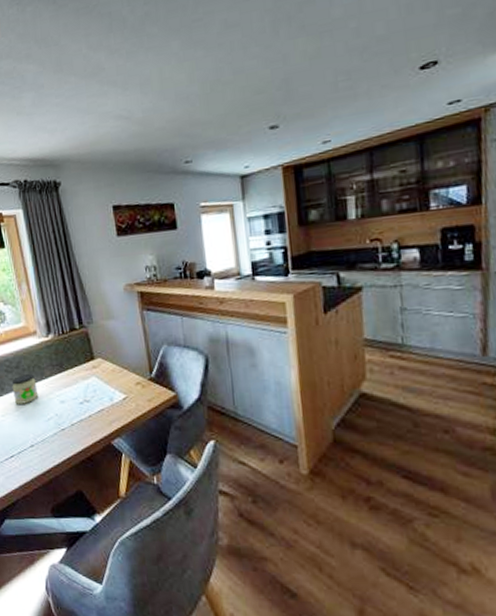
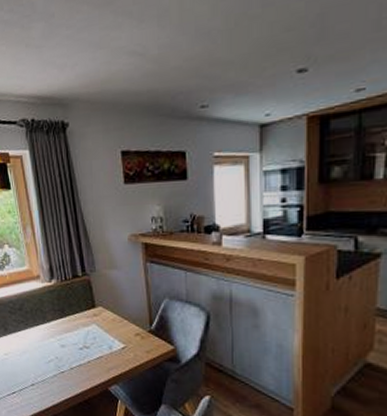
jar: present [12,374,39,404] -> none [15,317,40,345]

